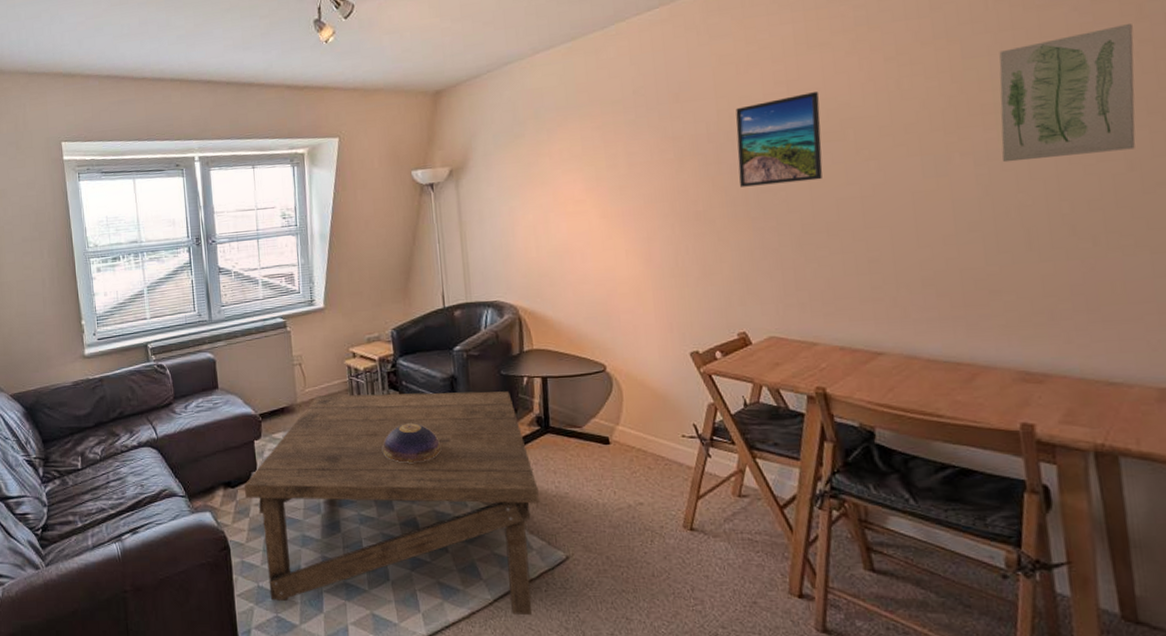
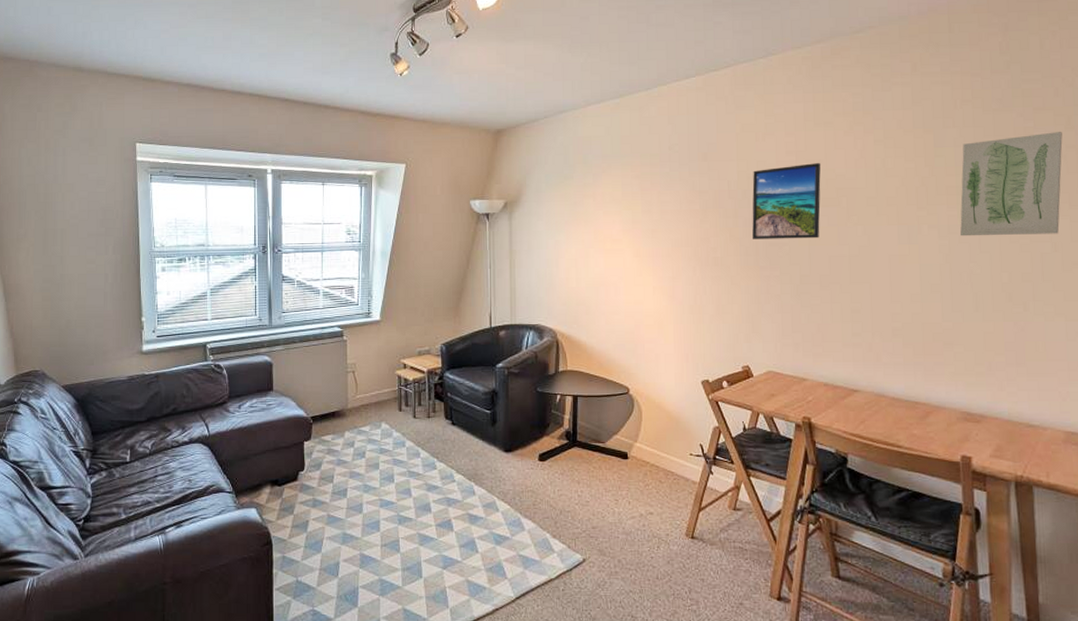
coffee table: present [245,391,539,616] -> none [291,402,563,613]
decorative bowl: present [383,423,440,463] -> none [425,432,478,468]

